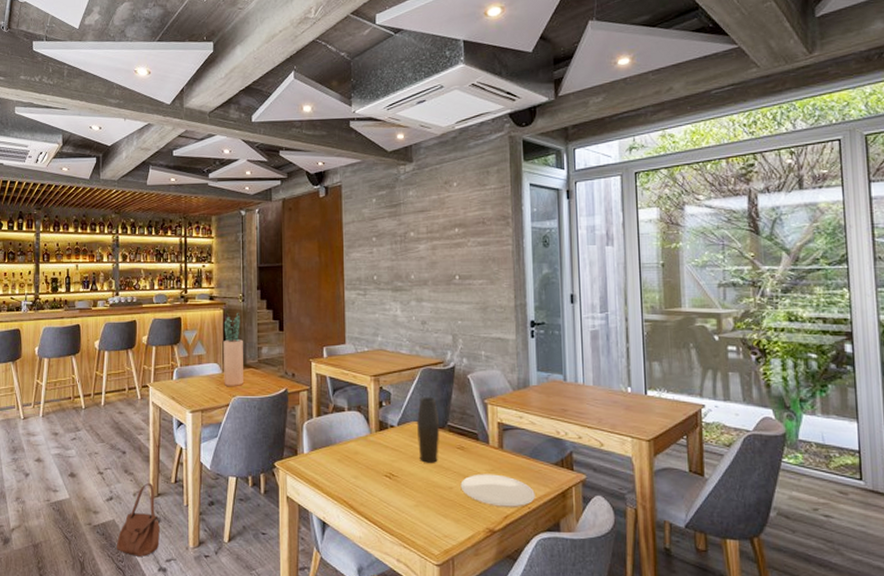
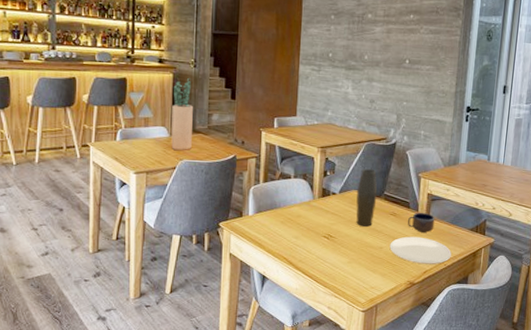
handbag: present [116,483,161,557] -> none [52,239,101,307]
mug: none [478,445,510,469] -> present [408,213,435,233]

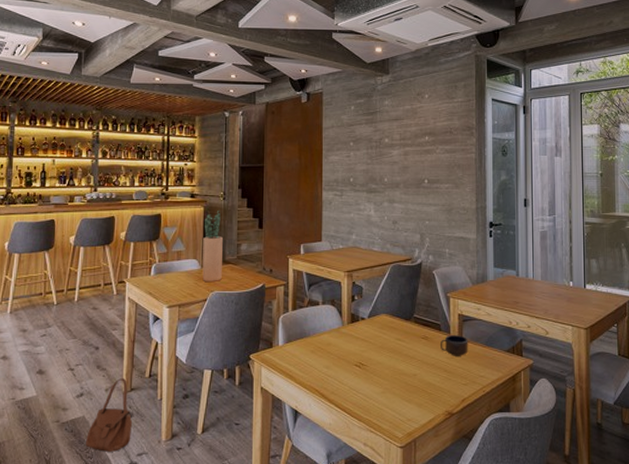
handbag: none [52,239,101,307] -> present [85,378,133,452]
vase: present [356,168,378,227] -> none [386,291,407,352]
plate: present [389,236,452,265] -> none [424,361,489,392]

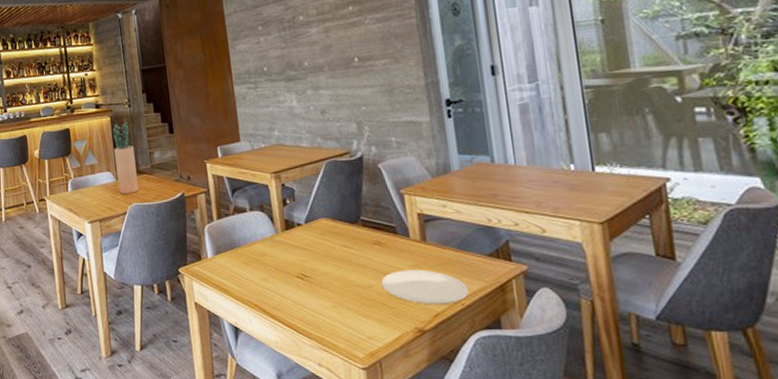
handbag: present [85,378,133,452] -> none [31,295,73,367]
plate: none [424,361,489,392] -> present [381,269,469,306]
mug: present [441,335,468,356] -> none [398,238,436,264]

